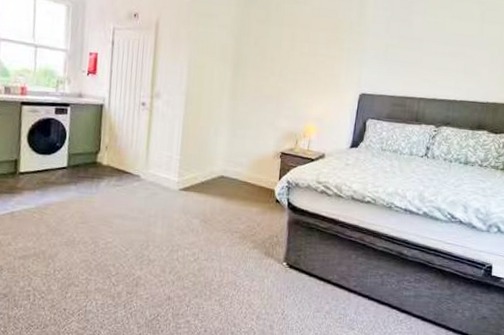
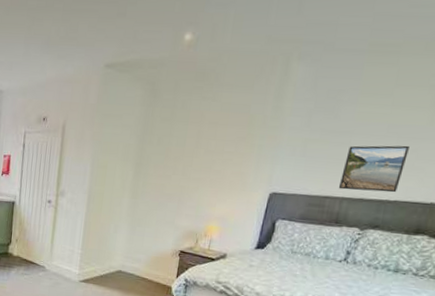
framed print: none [416,51,467,94] -> present [338,145,410,193]

